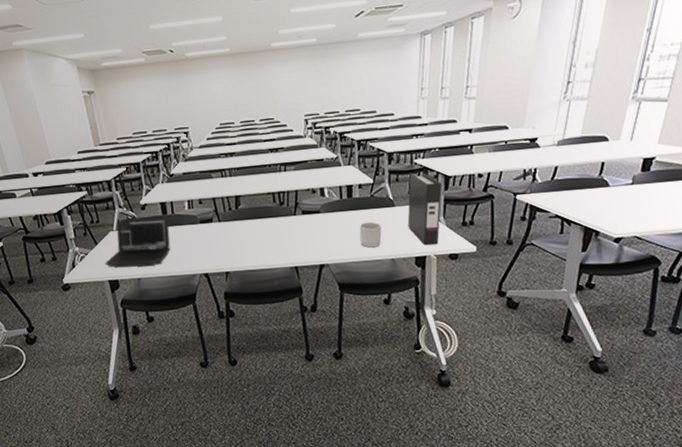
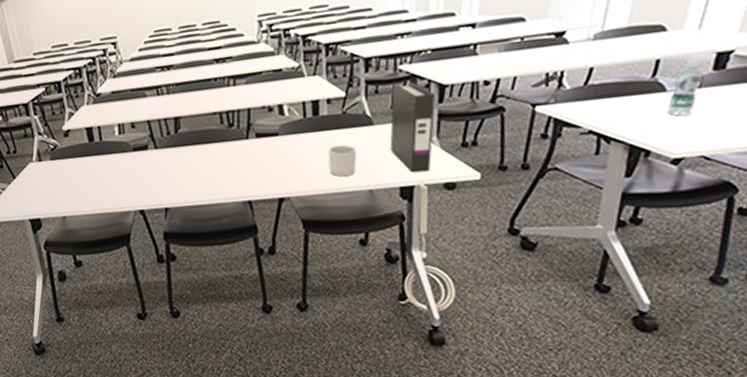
laptop: present [105,215,170,268] -> none [25,143,99,205]
bottle: none [611,163,634,206] -> present [668,59,702,116]

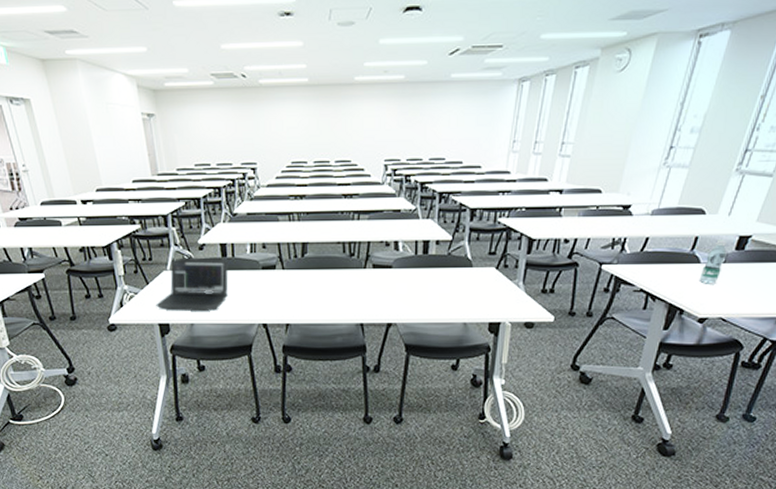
laptop: none [25,143,99,205] -> present [156,257,229,311]
mug: present [328,144,357,177] -> none [432,281,457,309]
binder: present [390,81,435,172] -> none [484,233,524,311]

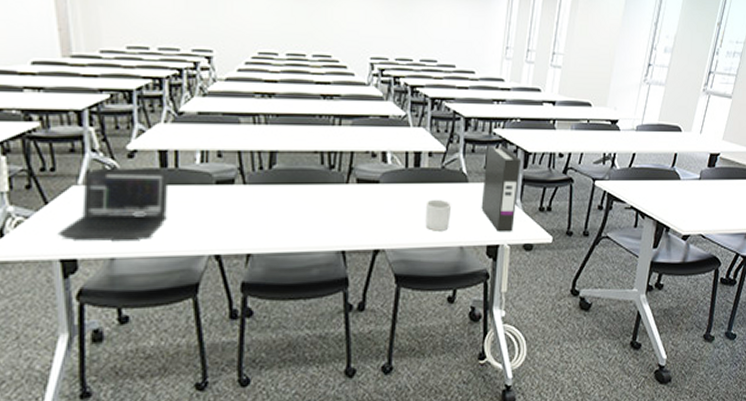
mug: none [432,281,457,309] -> present [425,199,452,231]
binder: none [484,233,524,311] -> present [481,145,520,232]
bottle: present [700,240,727,284] -> none [681,157,701,201]

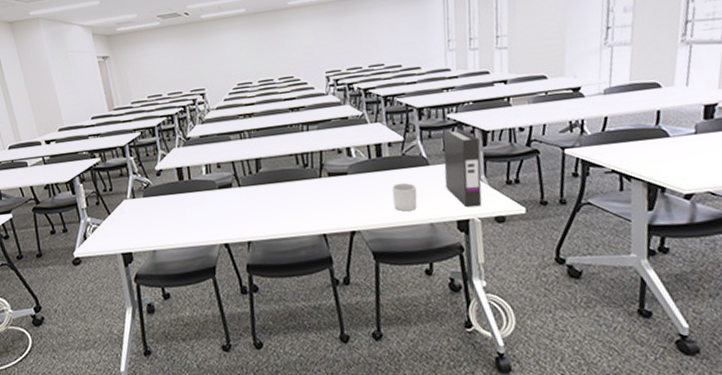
laptop: present [57,168,169,241] -> none [118,181,188,239]

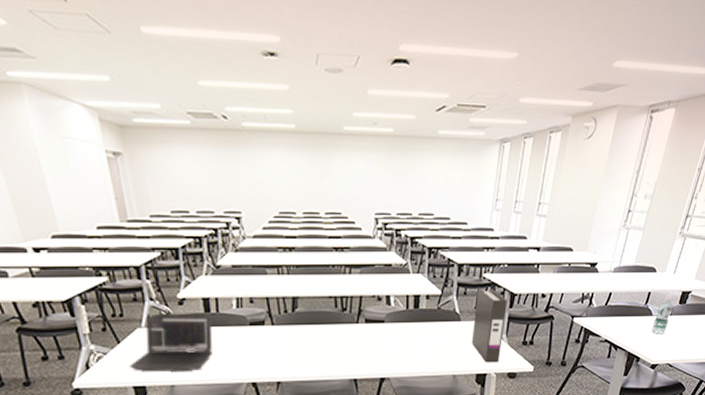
laptop: none [118,181,188,239] -> present [129,313,213,372]
mug: present [391,182,418,212] -> none [423,335,446,363]
bottle: none [673,110,697,158] -> present [652,295,673,334]

